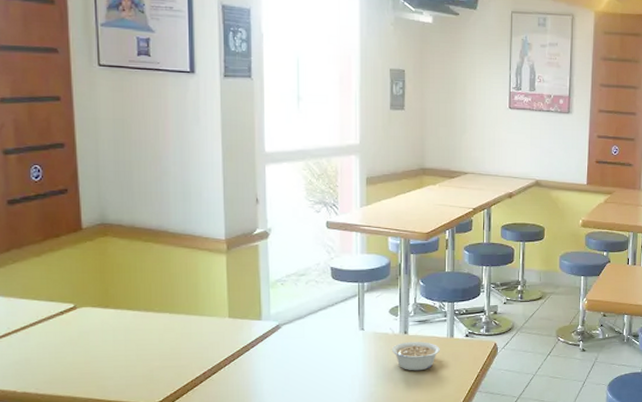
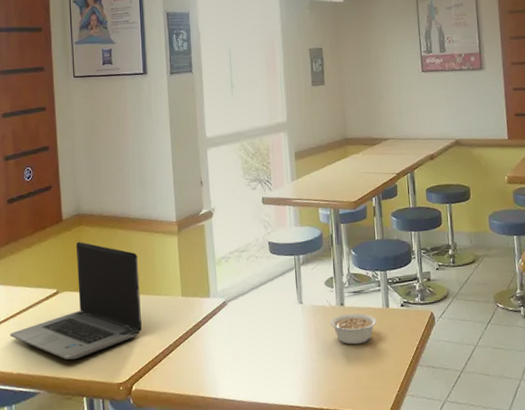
laptop computer: none [12,253,181,380] -> present [10,241,143,360]

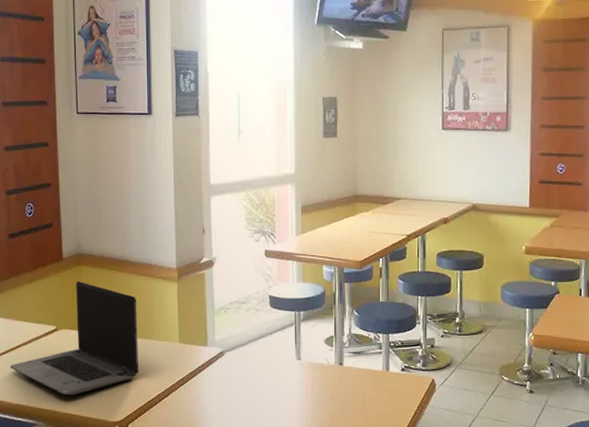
legume: present [329,313,377,345] -> none [327,373,375,405]

